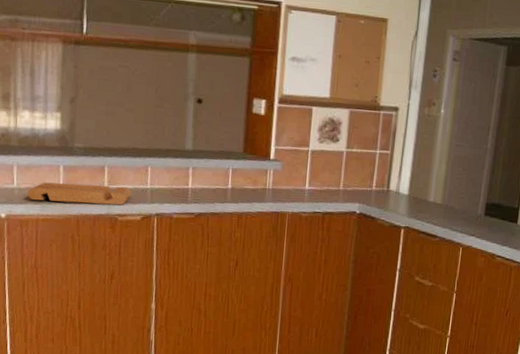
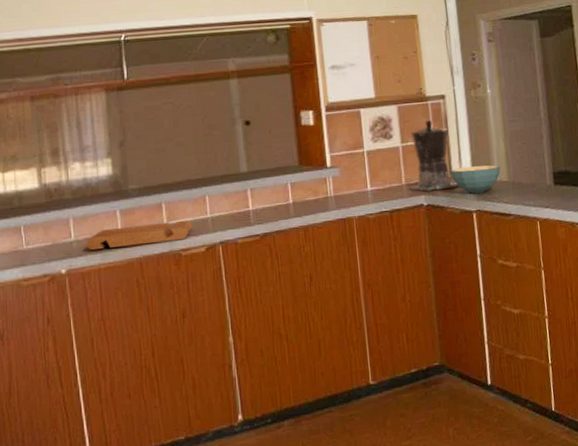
coffee maker: none [344,130,395,202] -> present [408,120,459,192]
cereal bowl: none [388,182,437,211] -> present [450,165,501,194]

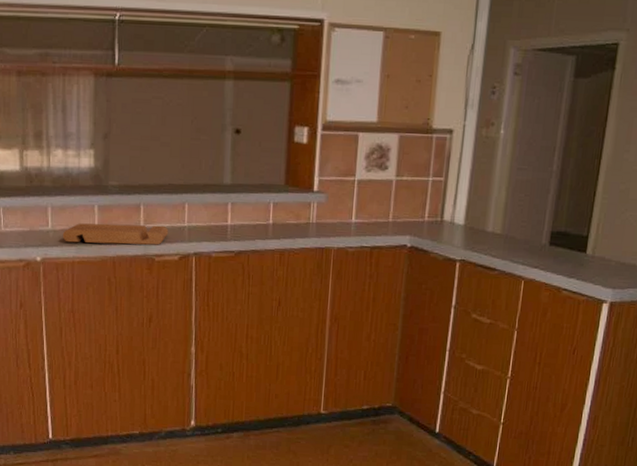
coffee maker: present [408,120,459,192] -> none [394,156,449,233]
cereal bowl: present [450,165,501,194] -> none [441,212,496,242]

